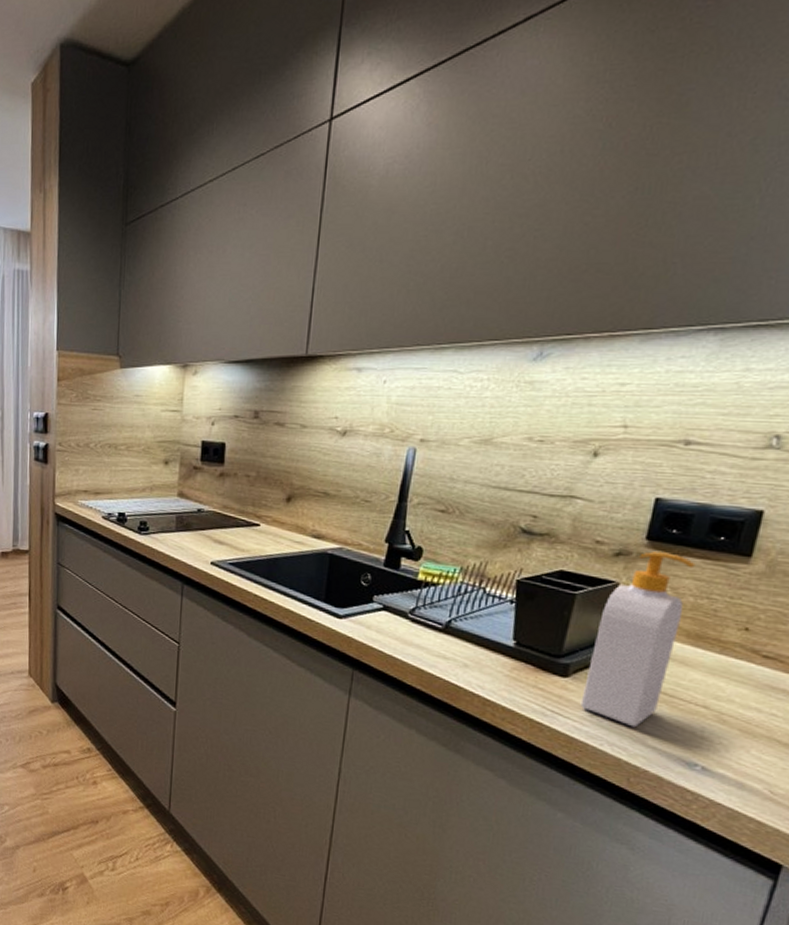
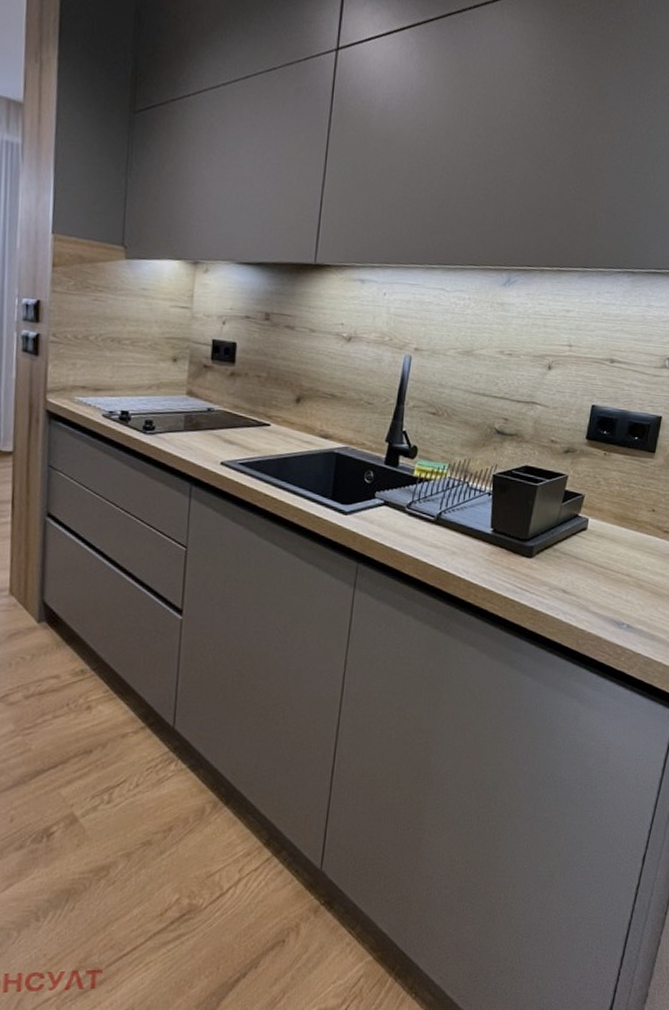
soap bottle: present [580,551,696,728] -> none [542,449,619,597]

